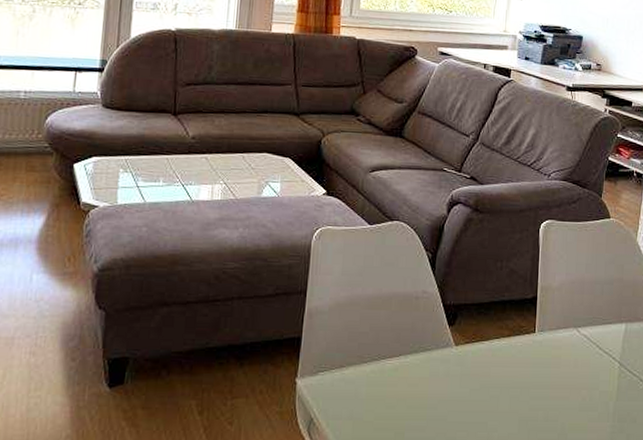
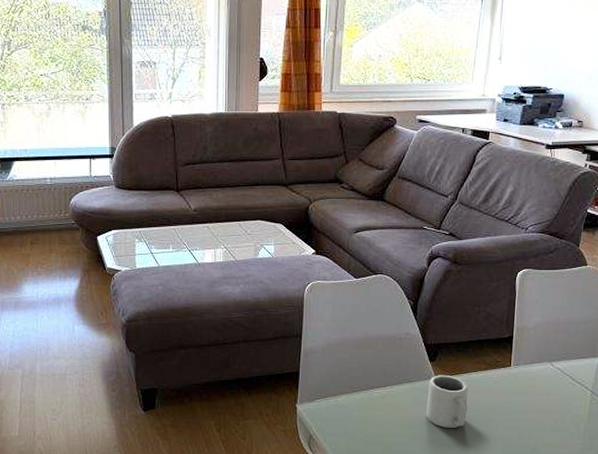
cup: none [443,342,490,408] -> present [426,375,468,428]

